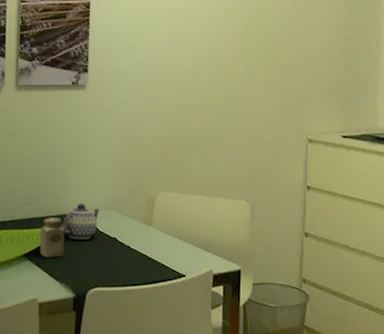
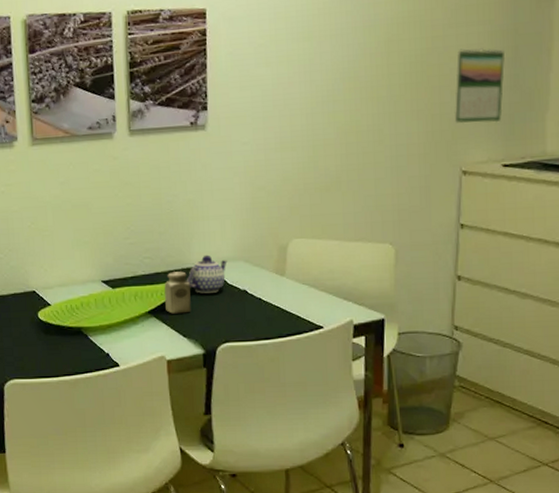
calendar: none [300,35,342,99] -> present [454,48,504,124]

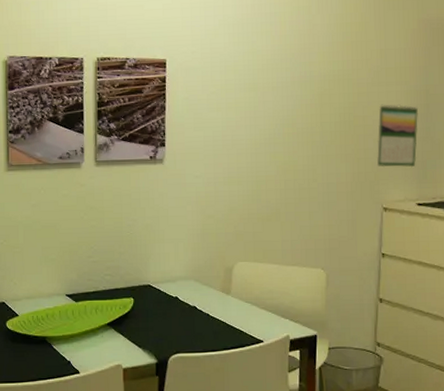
salt shaker: present [164,271,191,314] -> none [123,288,147,326]
teapot: present [187,254,227,294] -> none [143,273,180,308]

